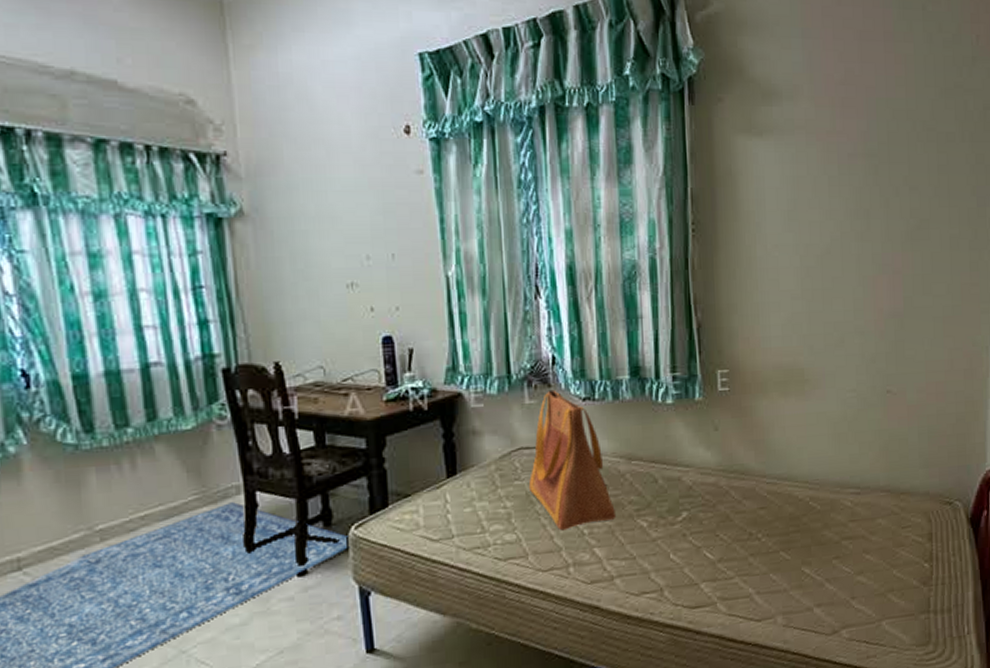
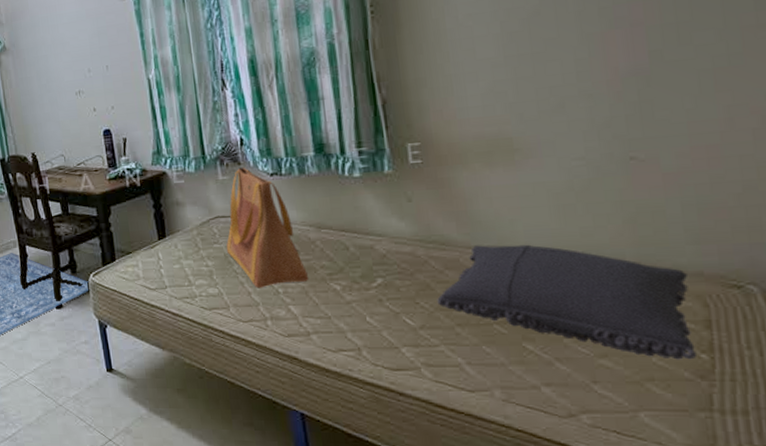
pillow: none [734,471,921,571] -> present [437,244,696,360]

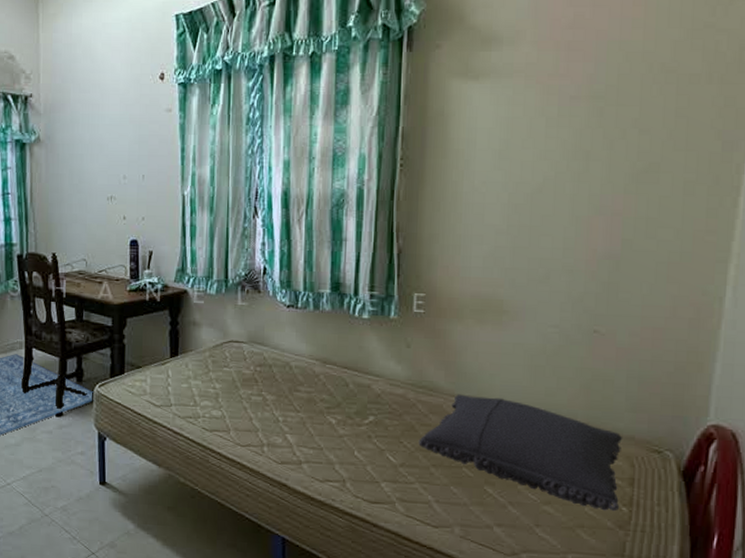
tote bag: present [226,167,308,288] -> none [235,295,308,415]

